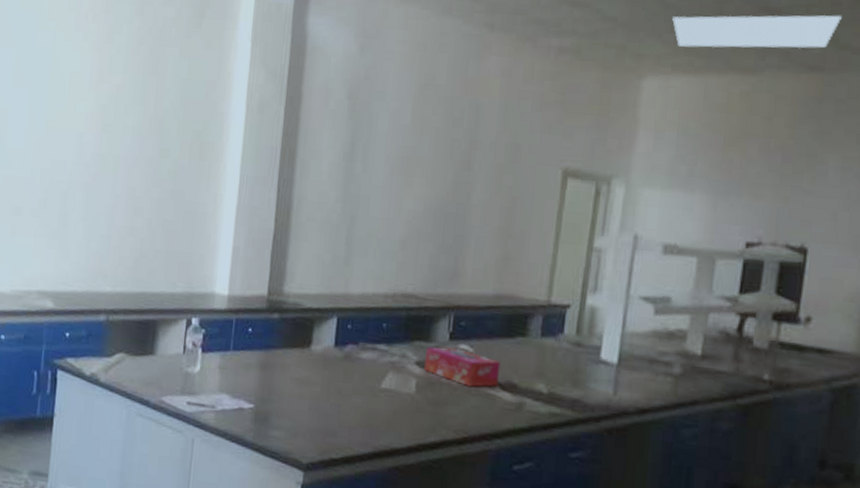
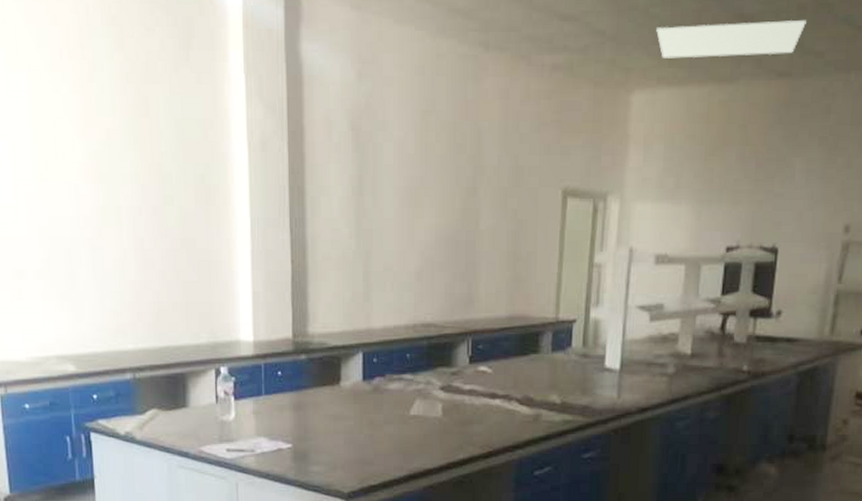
tissue box: present [424,347,501,387] -> none [447,371,517,405]

